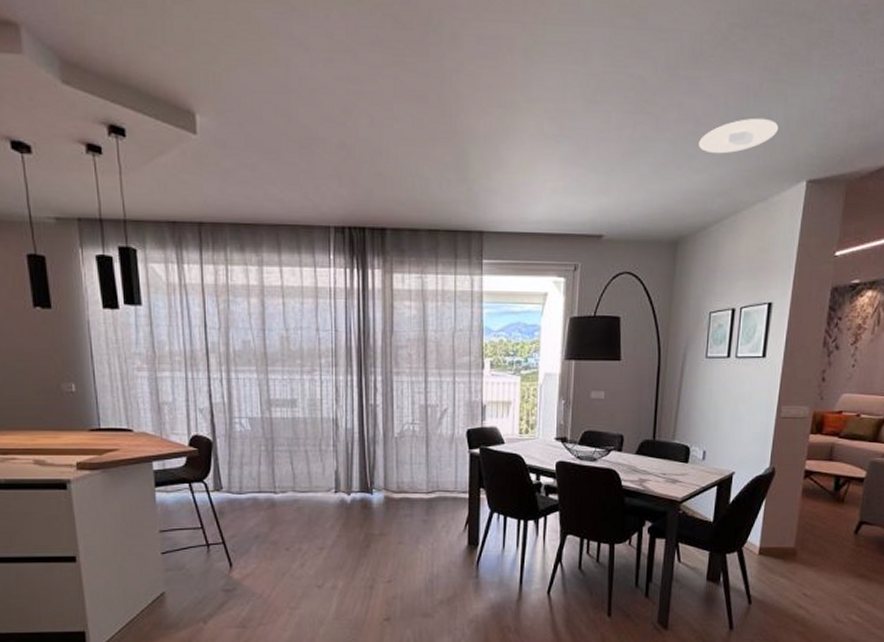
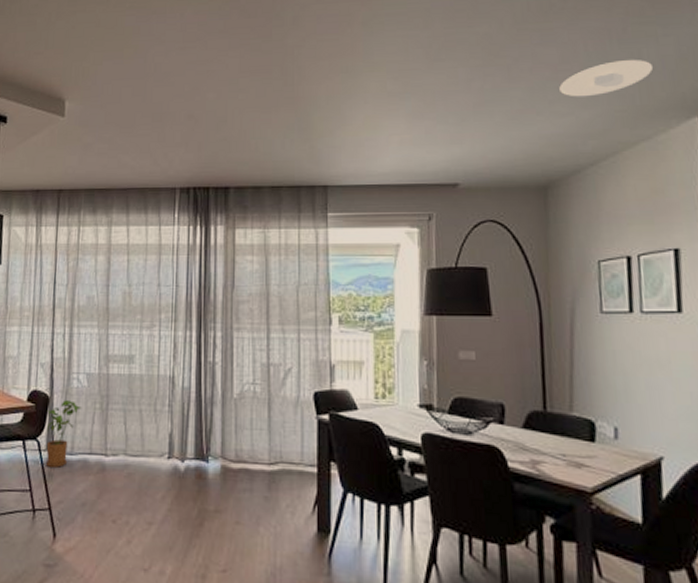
house plant: none [211,444,246,506] -> present [45,400,81,468]

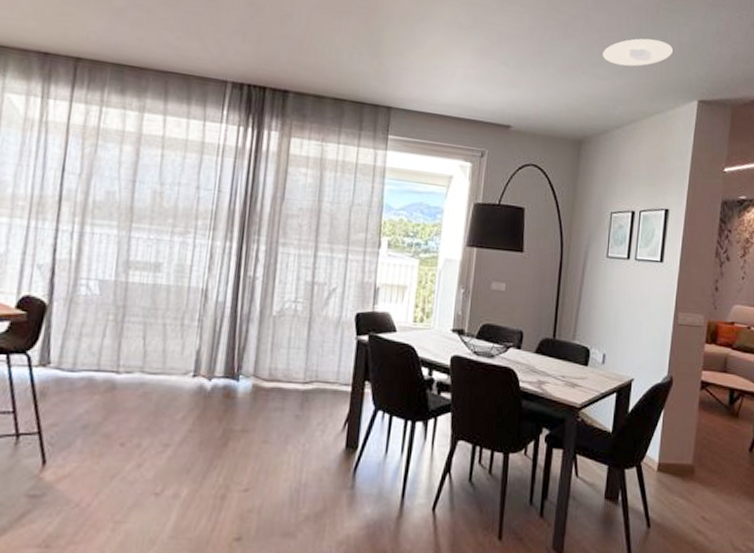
house plant: present [45,400,81,468] -> none [36,309,90,386]

